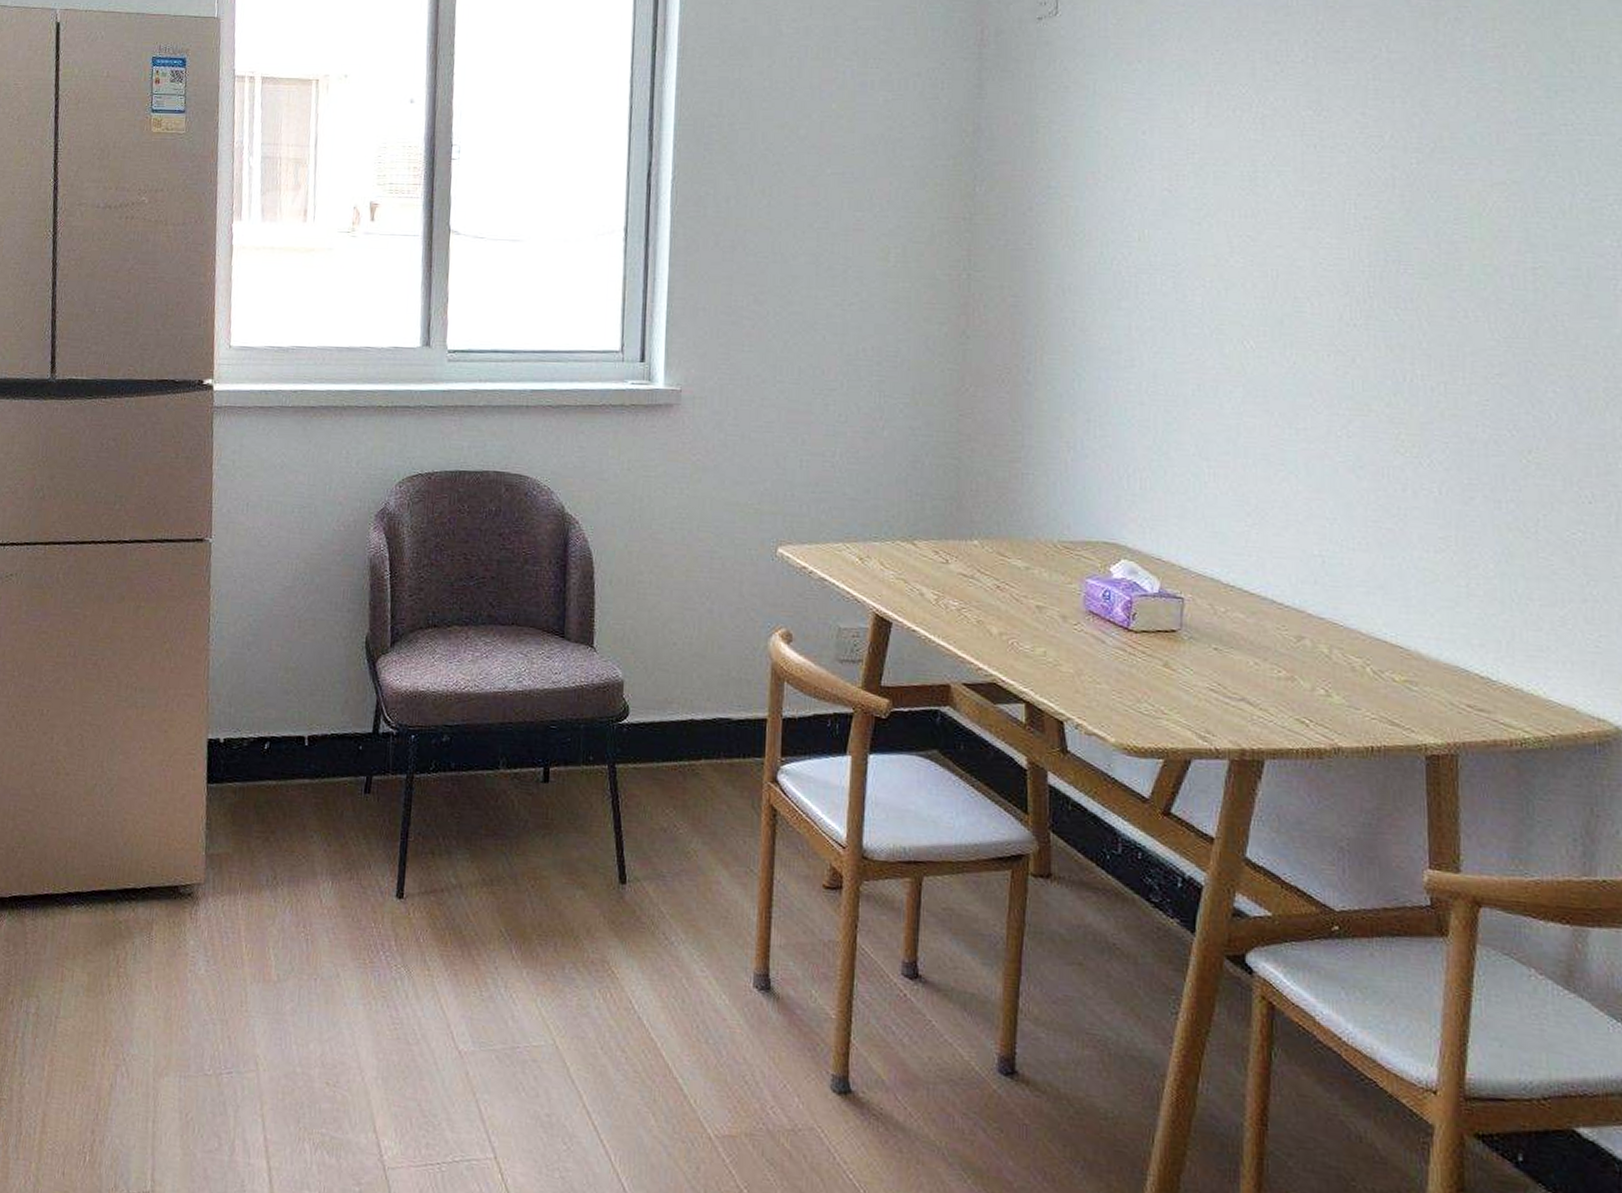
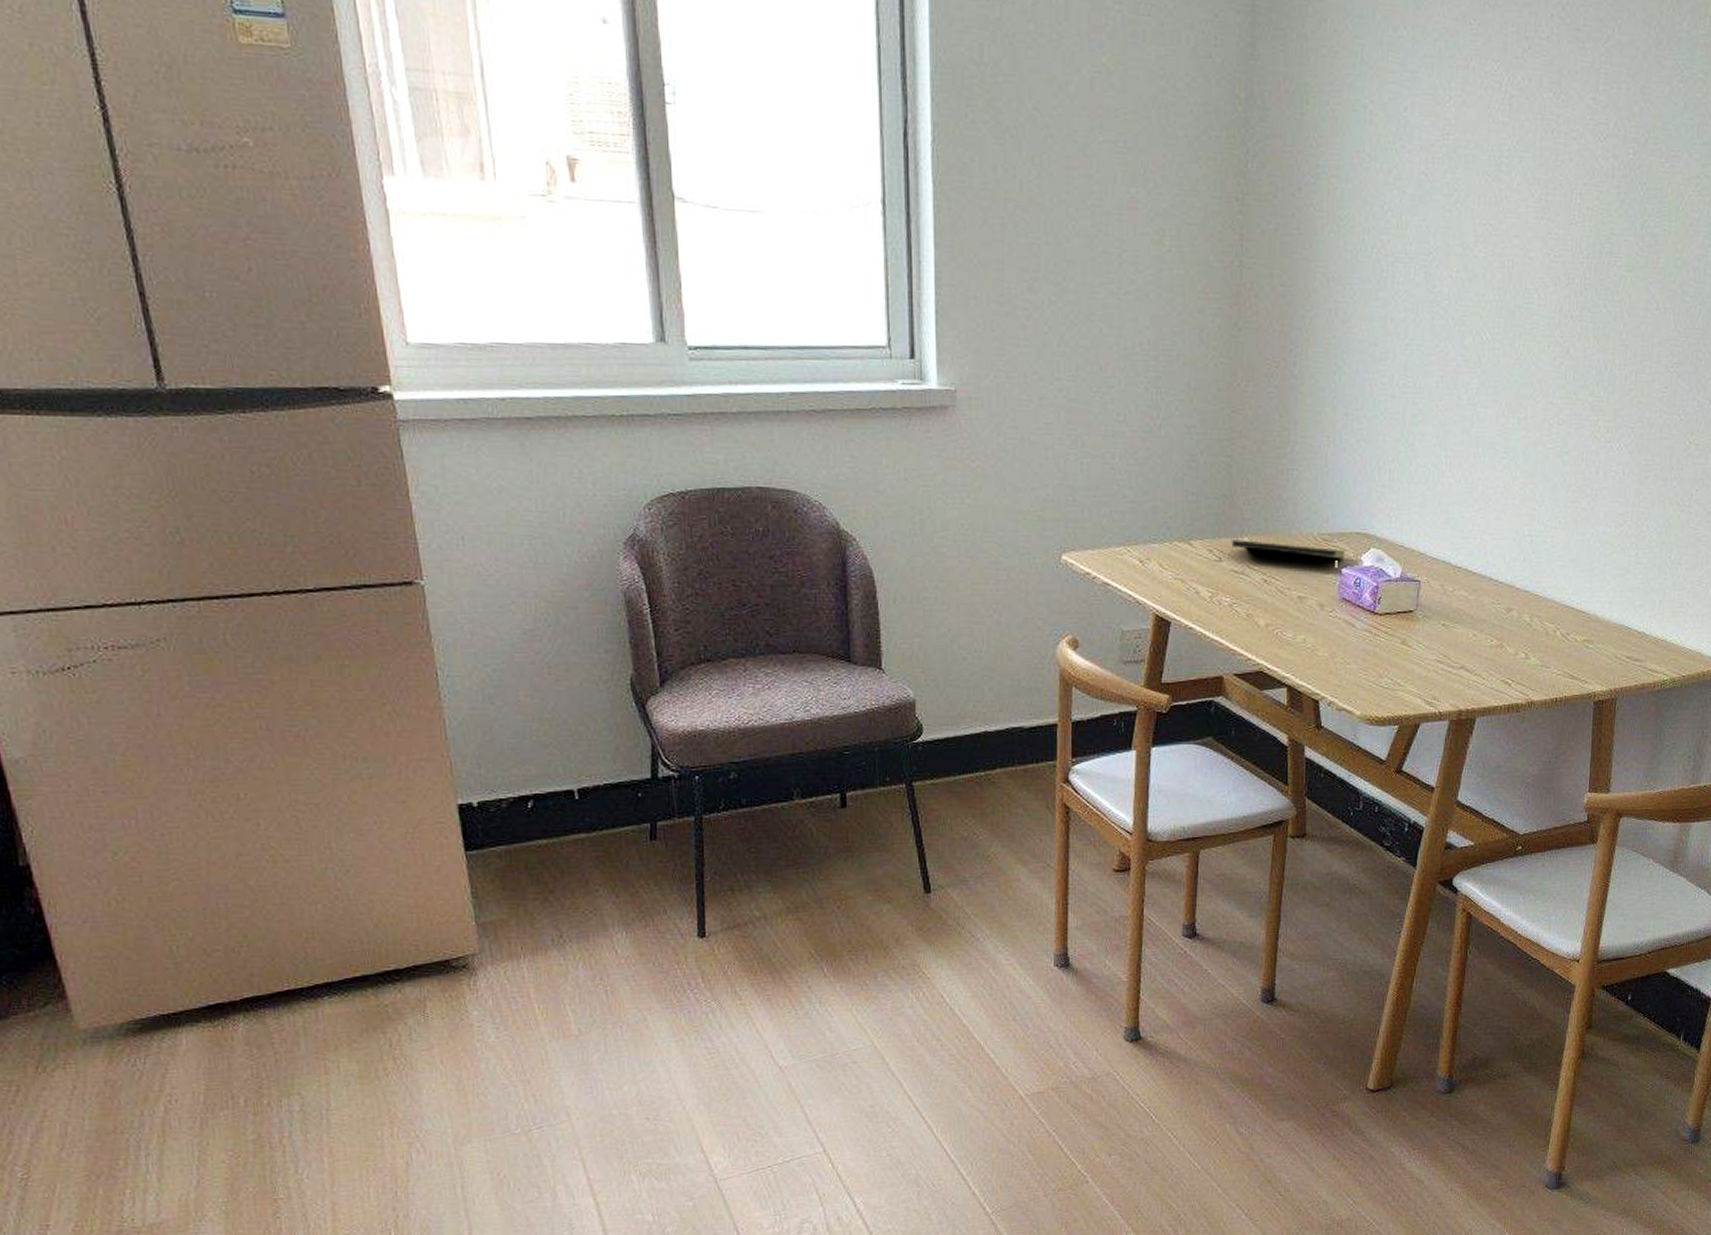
notepad: none [960,542,1091,581] -> present [1232,540,1345,571]

